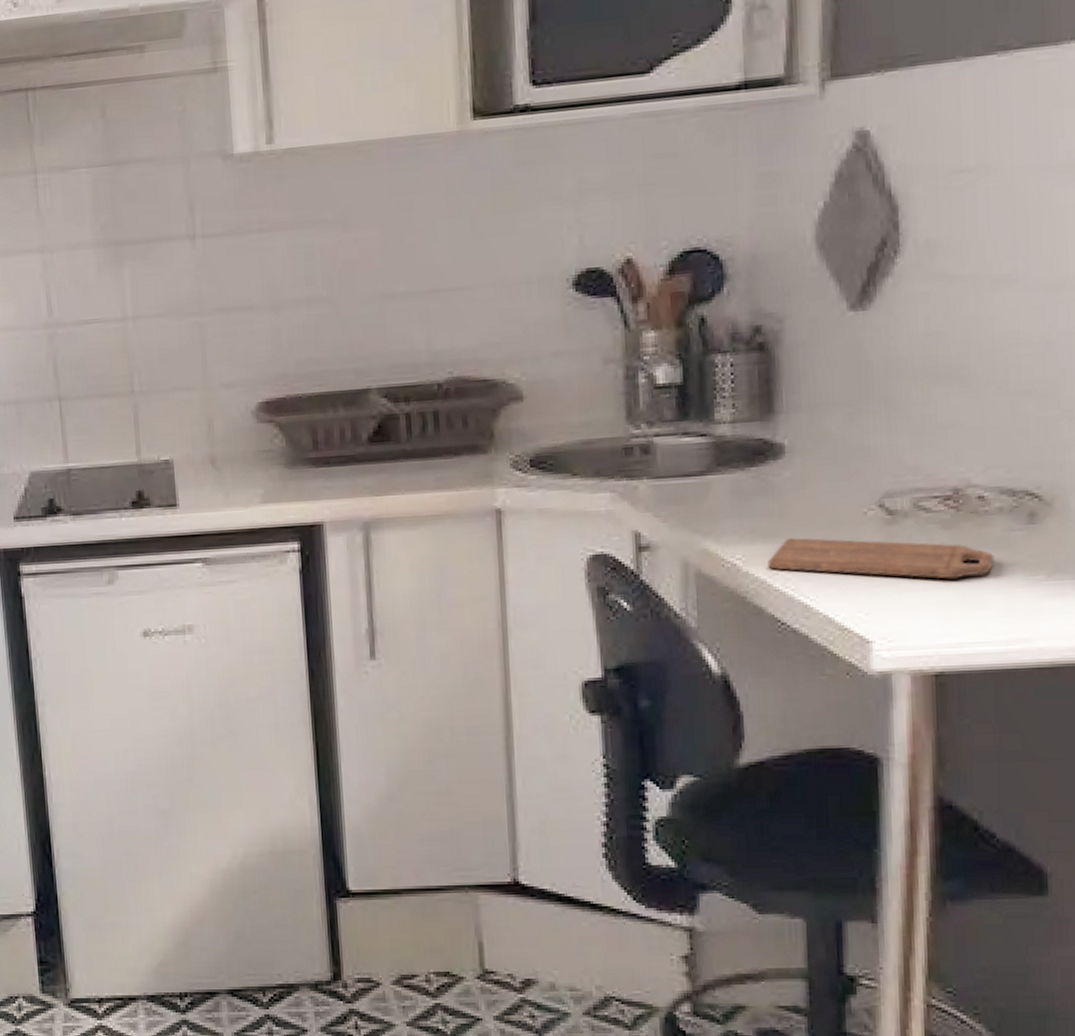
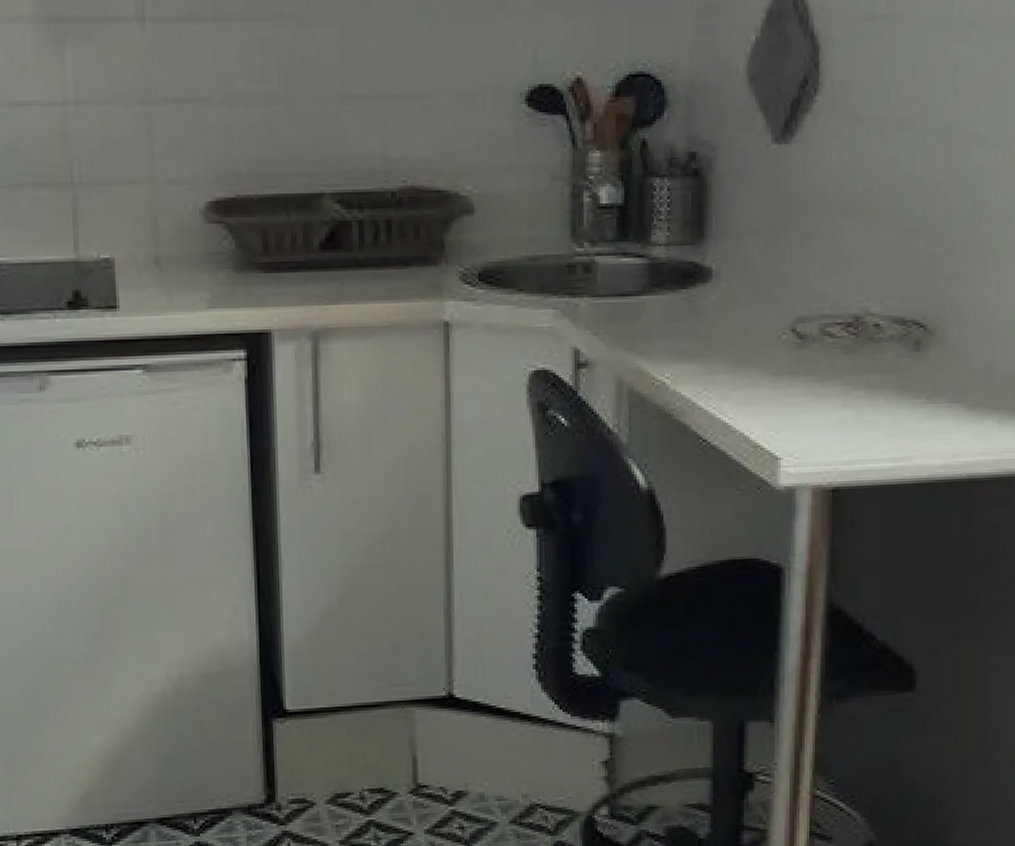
cutting board: present [768,538,995,579] -> none [693,358,885,401]

